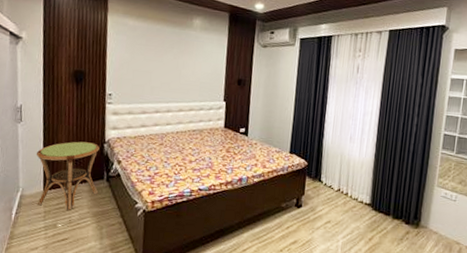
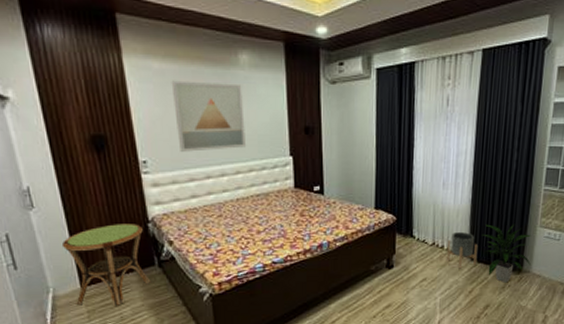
wall art: none [138,35,193,91] -> present [171,80,246,152]
planter: none [349,181,380,216] -> present [446,231,478,269]
indoor plant: none [383,178,429,235] -> present [482,224,531,283]

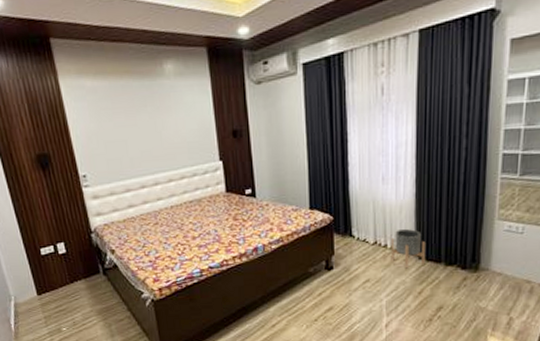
side table: present [61,224,150,306] -> none [18,235,97,312]
wall art: present [171,80,246,152] -> none [103,93,176,164]
indoor plant: present [482,224,531,283] -> none [430,218,489,283]

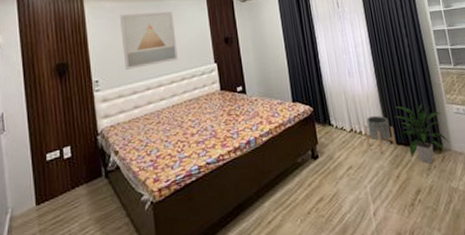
wall art: none [103,93,176,164] -> present [119,11,178,70]
indoor plant: none [430,218,489,283] -> present [395,103,449,164]

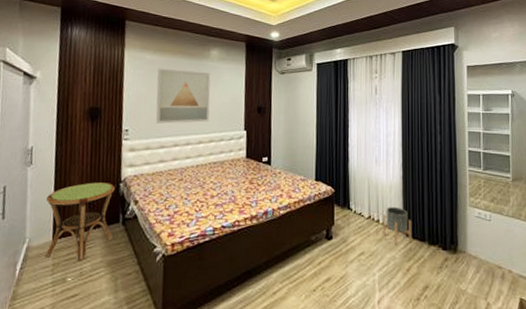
side table: none [23,137,97,225] -> present [45,182,115,261]
indoor plant: present [395,103,449,164] -> none [415,201,465,263]

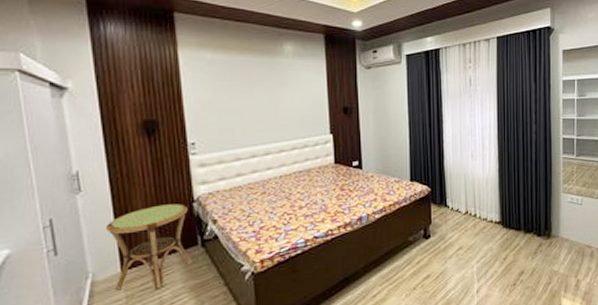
wall art: present [156,68,211,124] -> none [221,69,289,133]
planter: present [382,206,412,245] -> none [479,199,509,236]

